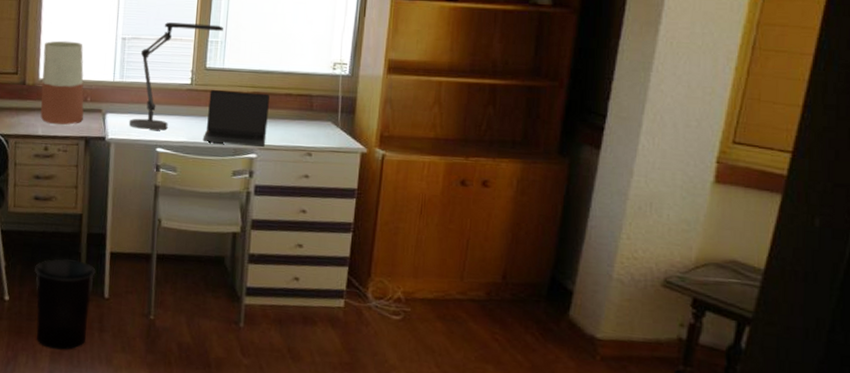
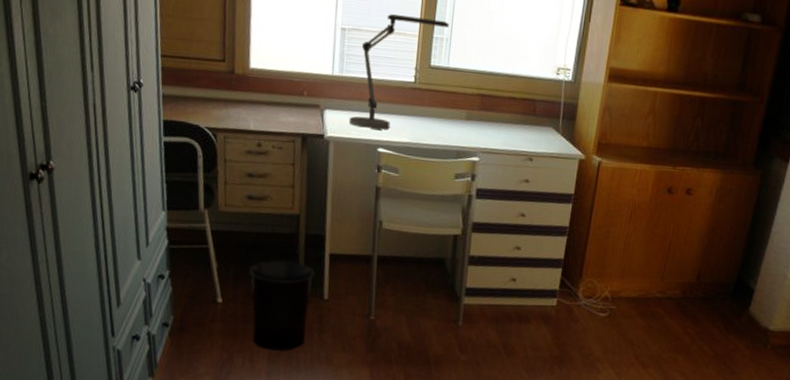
vase: present [40,40,84,126] -> none [252,26,301,121]
laptop: present [202,90,269,148] -> none [425,90,494,151]

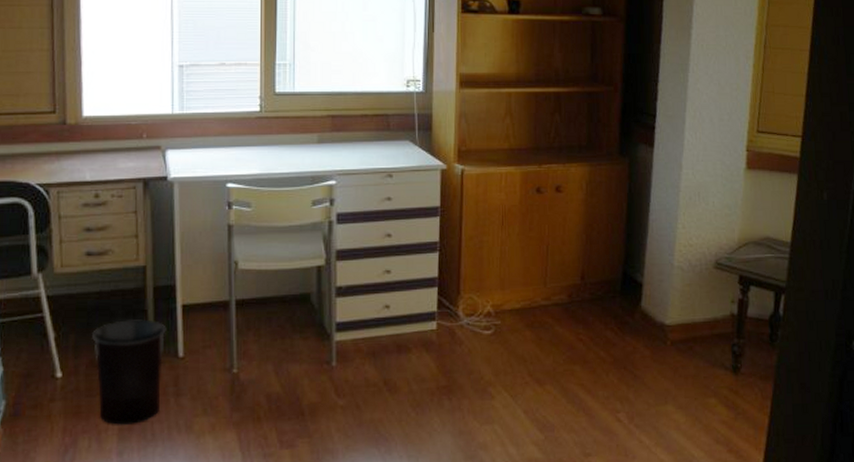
desk lamp: present [348,14,449,130] -> none [193,46,291,164]

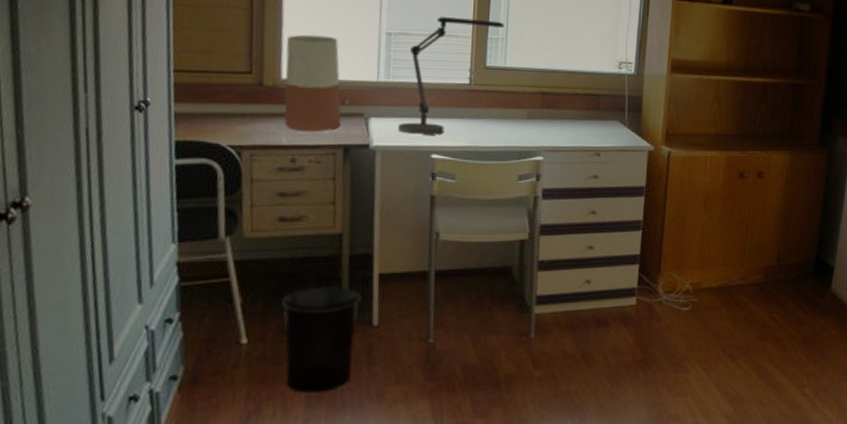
vase: none [86,72,141,168] -> present [284,34,342,133]
desk lamp: none [193,46,291,164] -> present [397,17,504,135]

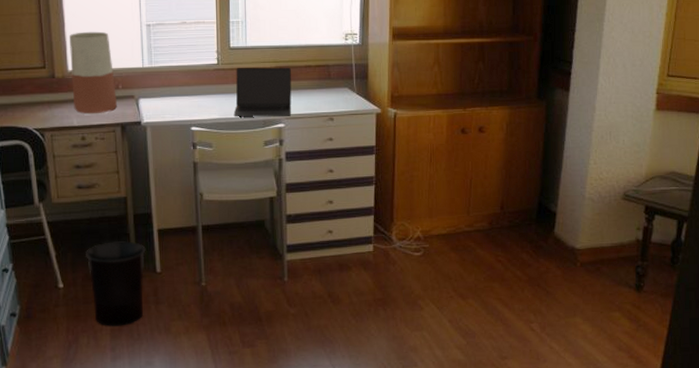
desk lamp: present [397,17,504,135] -> none [162,6,243,111]
laptop: none [484,90,555,150] -> present [233,67,292,118]

